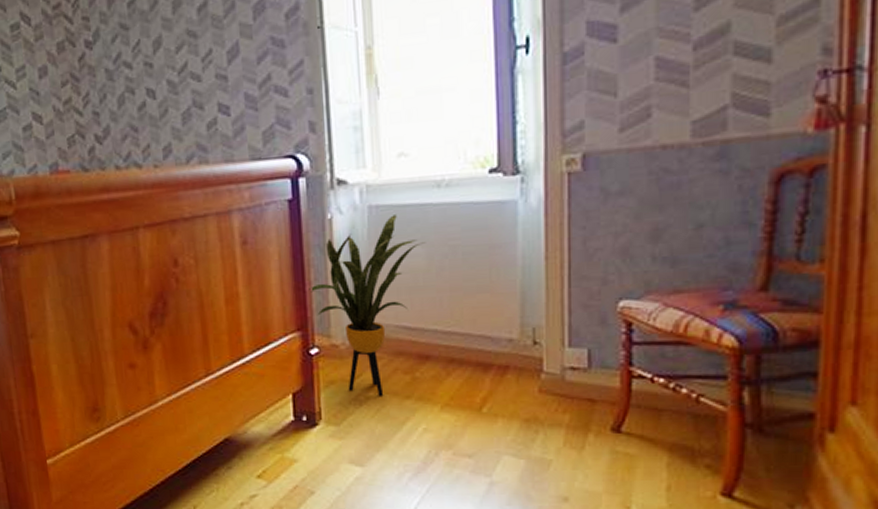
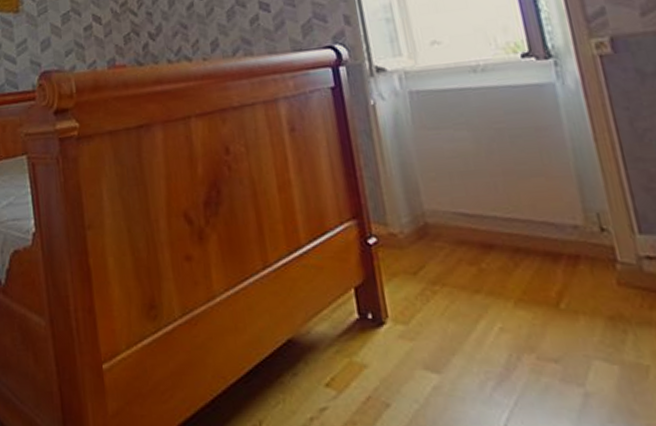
house plant: present [309,215,426,396] -> none [360,99,471,290]

